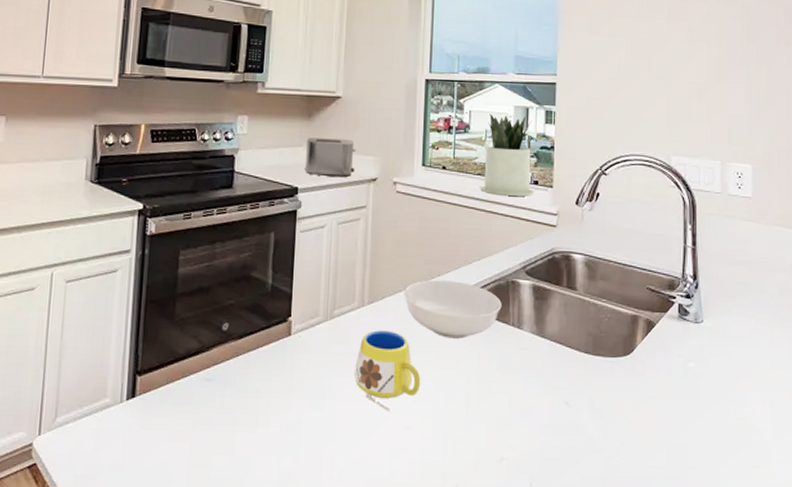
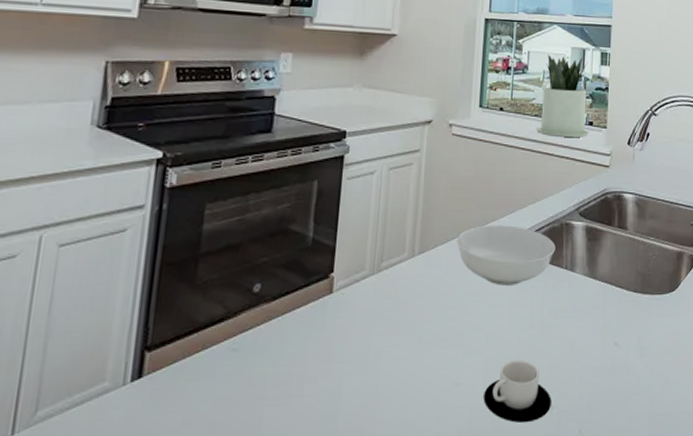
toaster: present [304,137,356,178] -> none [354,77,410,120]
mug: present [354,330,421,412] -> none [401,281,472,369]
cup: none [433,410,501,471] -> present [483,359,551,423]

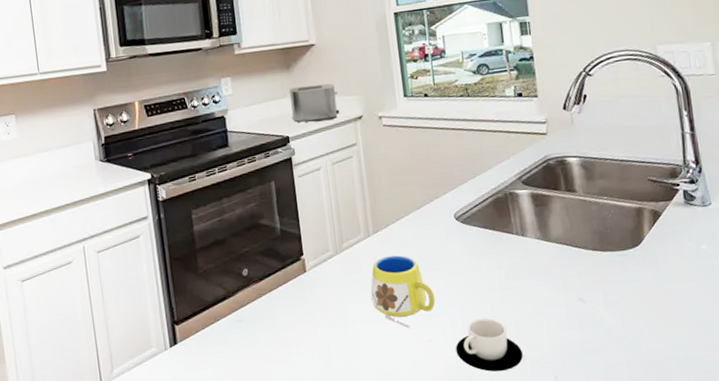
toaster: none [354,77,410,120] -> present [289,83,340,123]
mug: none [401,281,472,369] -> present [370,255,436,329]
bowl: present [457,225,556,286] -> none [405,200,503,255]
planter: present [535,54,589,138] -> none [463,30,520,114]

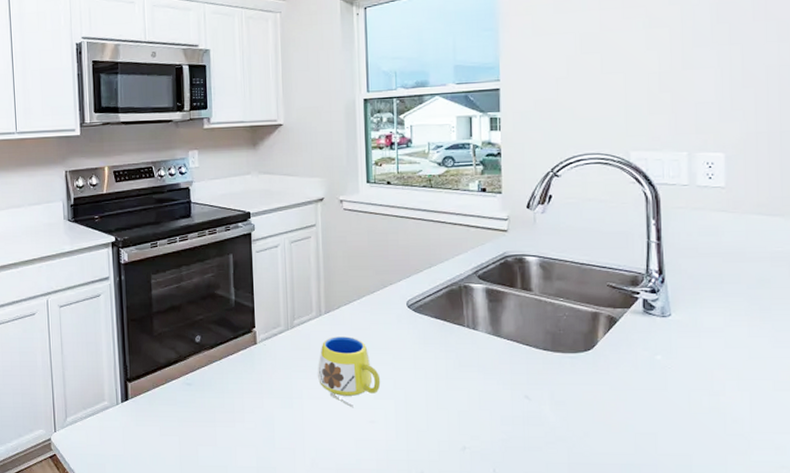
toaster: present [289,83,340,123] -> none [253,164,302,200]
cup: present [456,318,523,372] -> none [397,405,463,459]

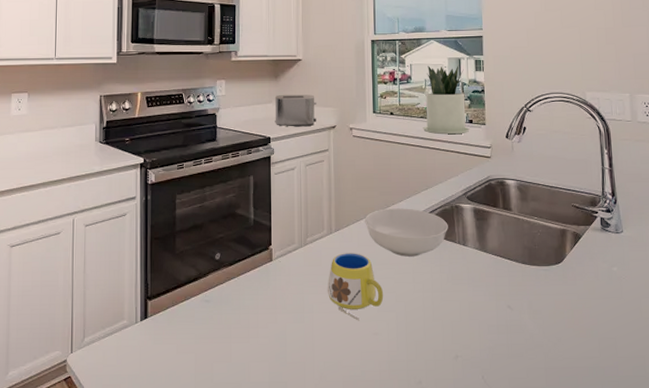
toaster: none [253,164,302,200] -> present [274,95,317,127]
bowl: none [358,288,455,341] -> present [365,208,448,257]
planter: none [425,124,482,206] -> present [422,65,470,135]

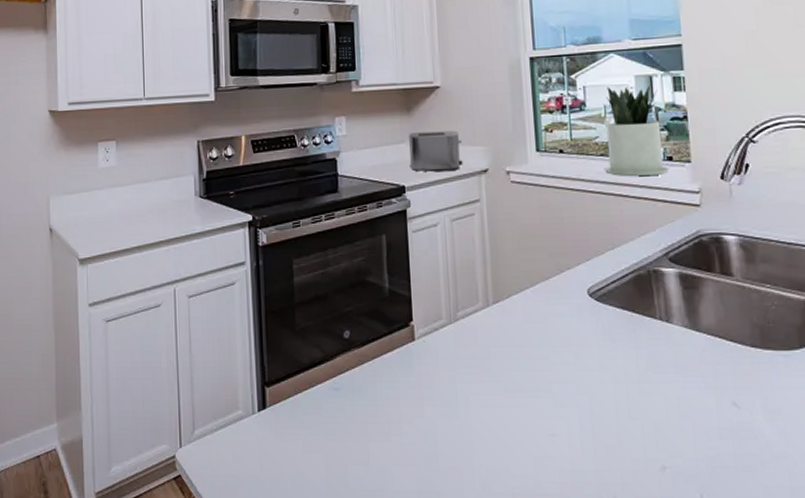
mug: present [327,253,384,321] -> none [486,331,561,418]
bowl: present [365,208,448,257] -> none [531,273,645,336]

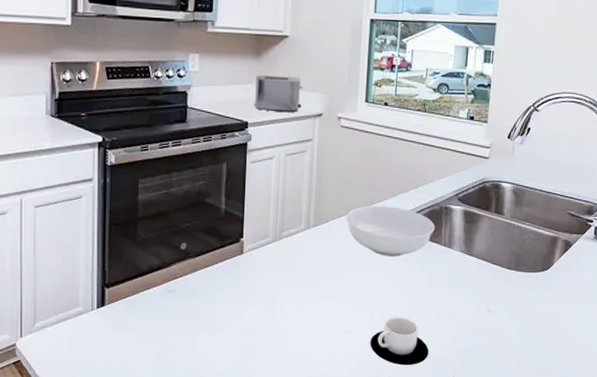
bowl: none [531,273,645,336] -> present [346,205,435,257]
cup: none [582,414,662,481] -> present [370,316,429,366]
planter: present [603,84,669,177] -> none [418,52,471,132]

